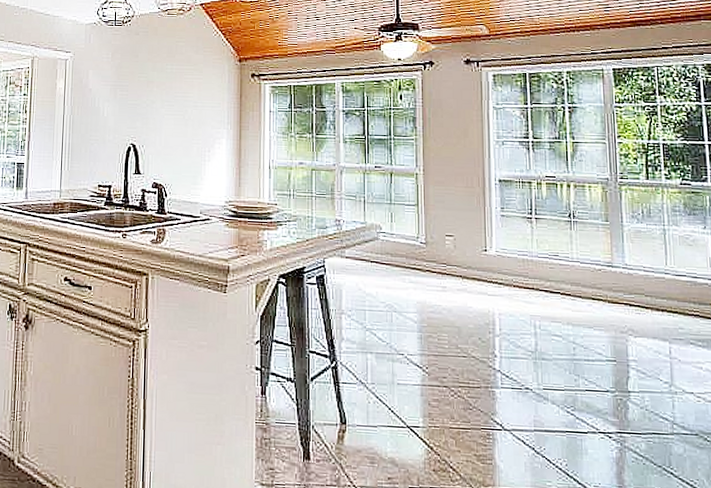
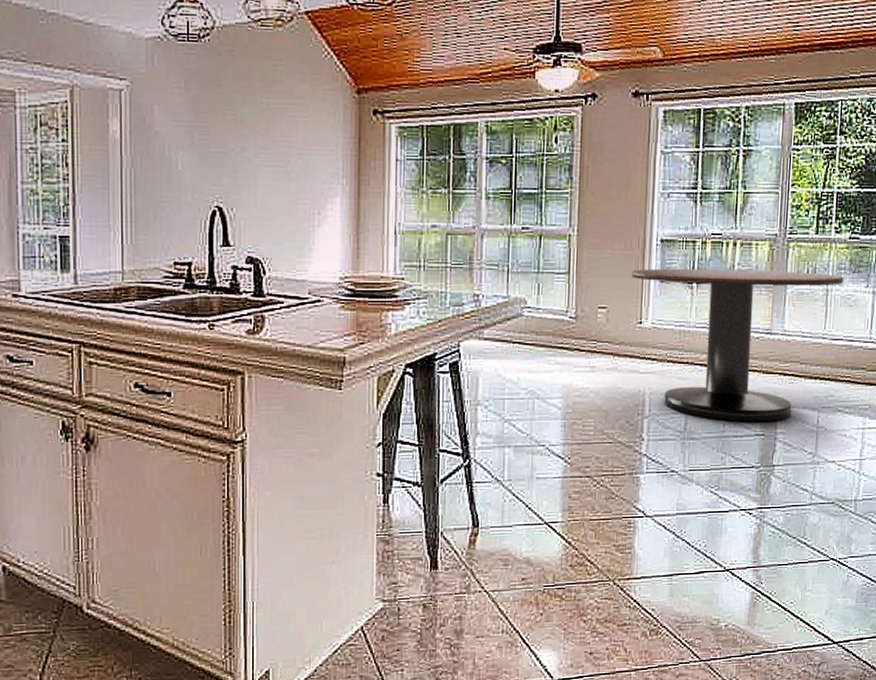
dining table: none [474,204,680,349] -> present [631,268,844,422]

